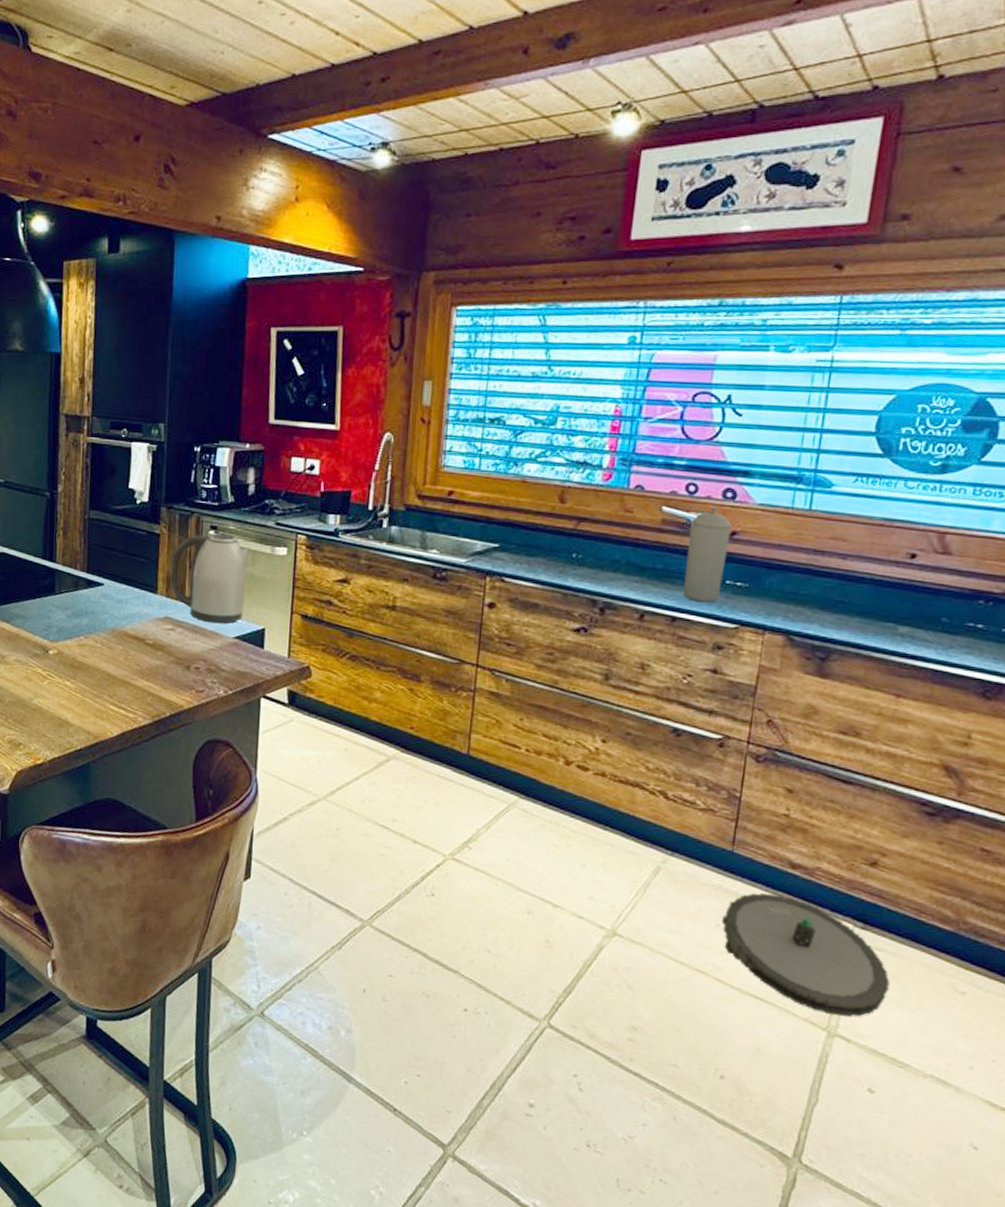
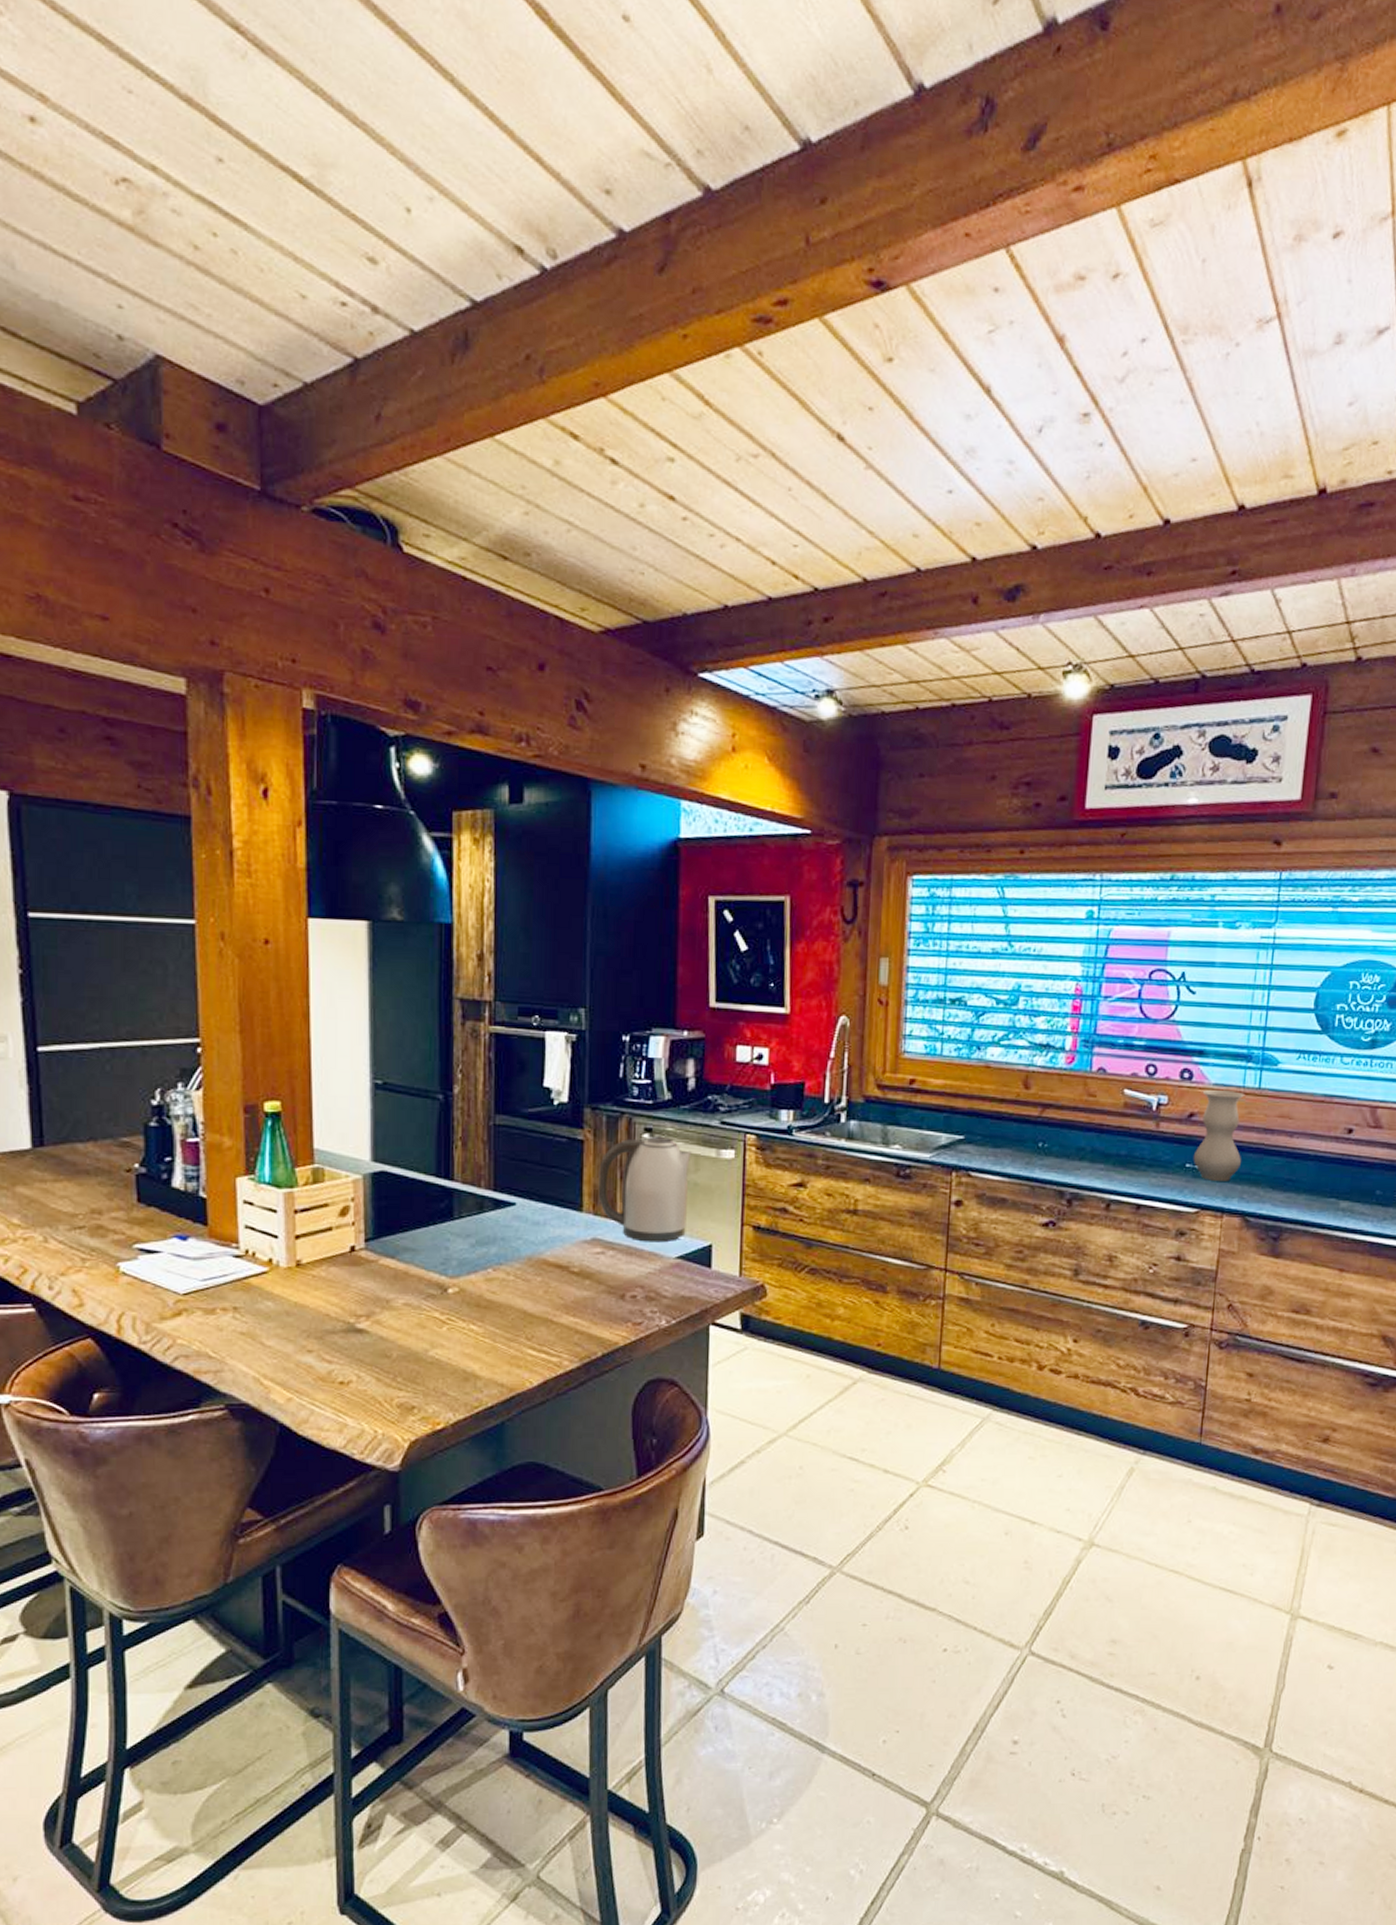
canister: present [682,506,732,603] -> none [1146,1087,1190,1188]
robot vacuum: present [721,892,890,1017] -> none [1192,1482,1344,1596]
vase: none [733,510,793,600] -> present [1193,1090,1244,1181]

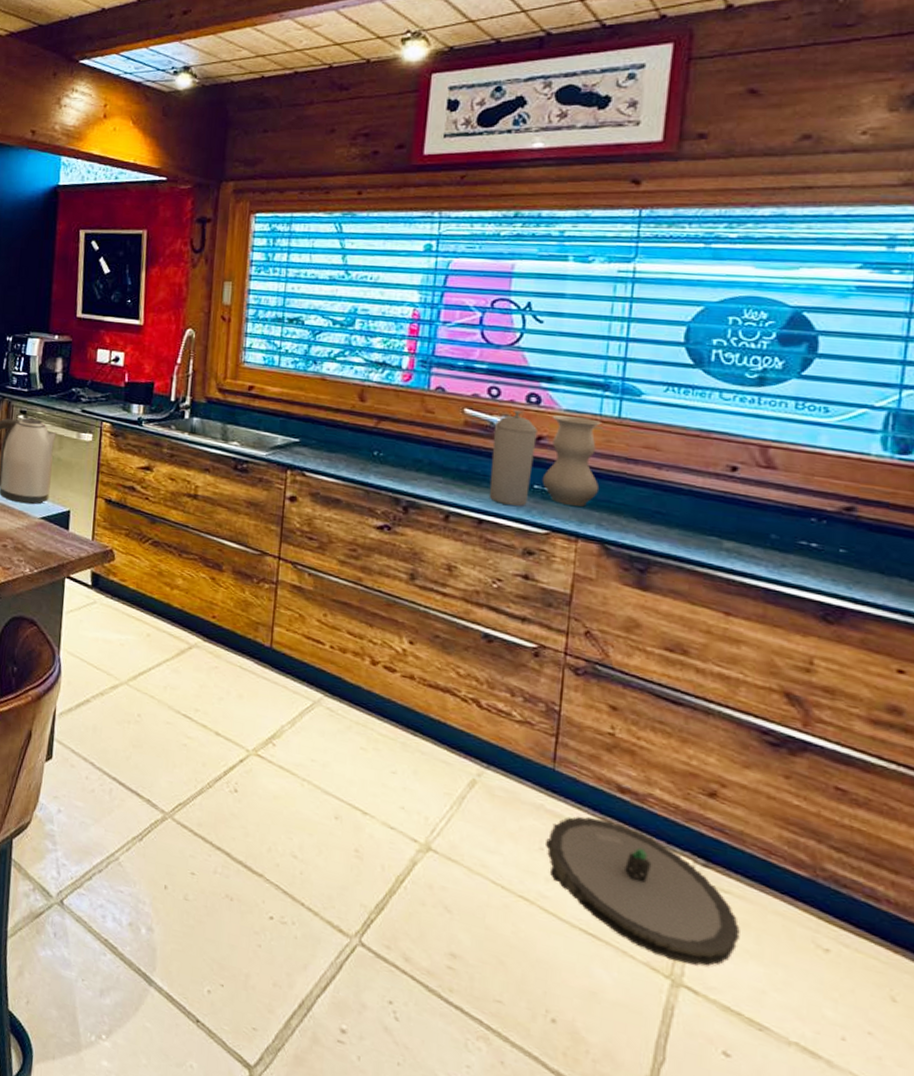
canister: none [1146,1087,1190,1188] -> present [488,410,538,507]
robot vacuum: none [1192,1482,1344,1596] -> present [544,815,740,967]

